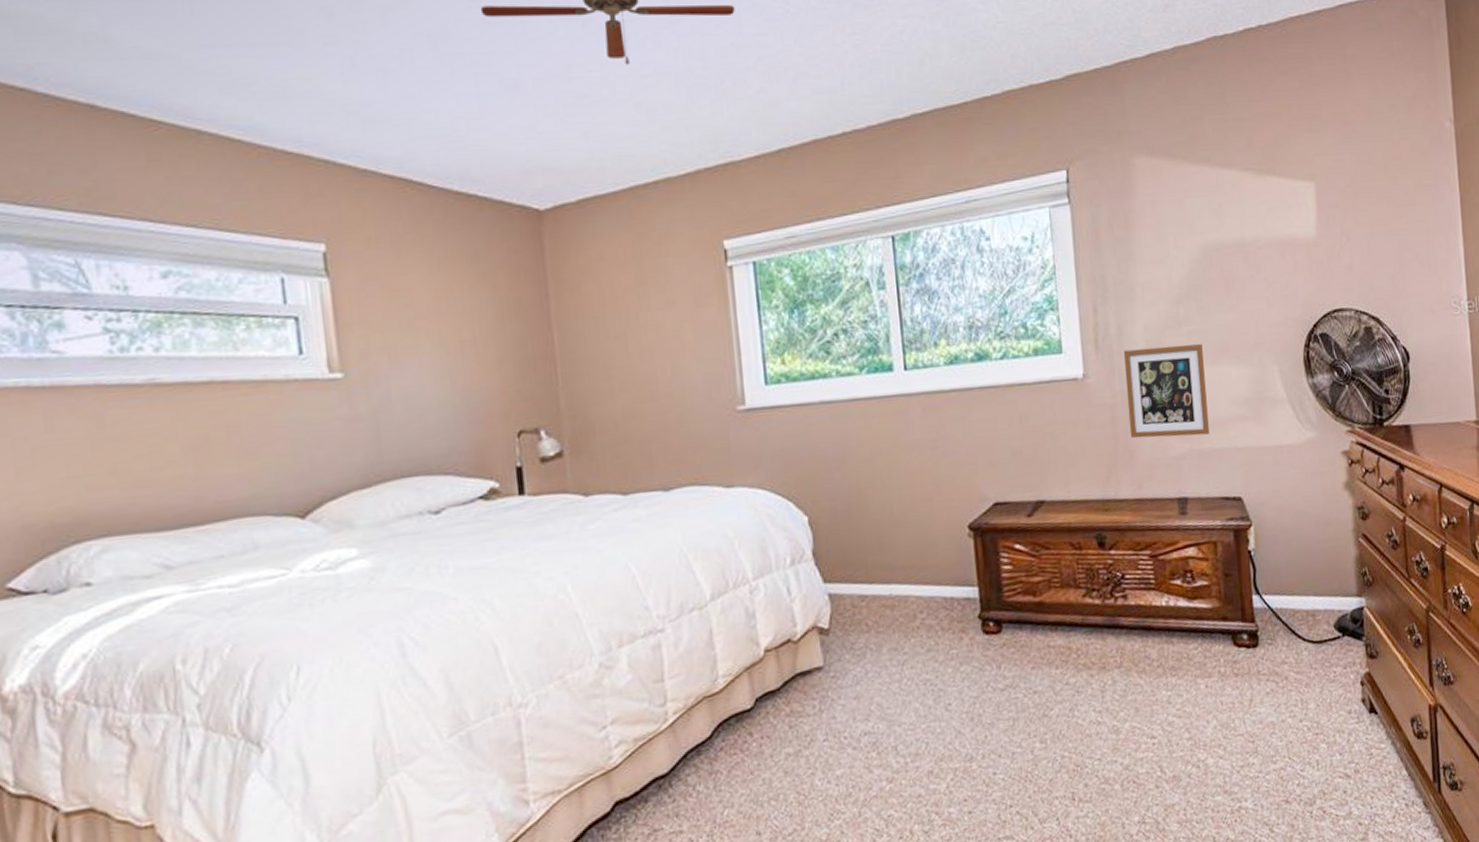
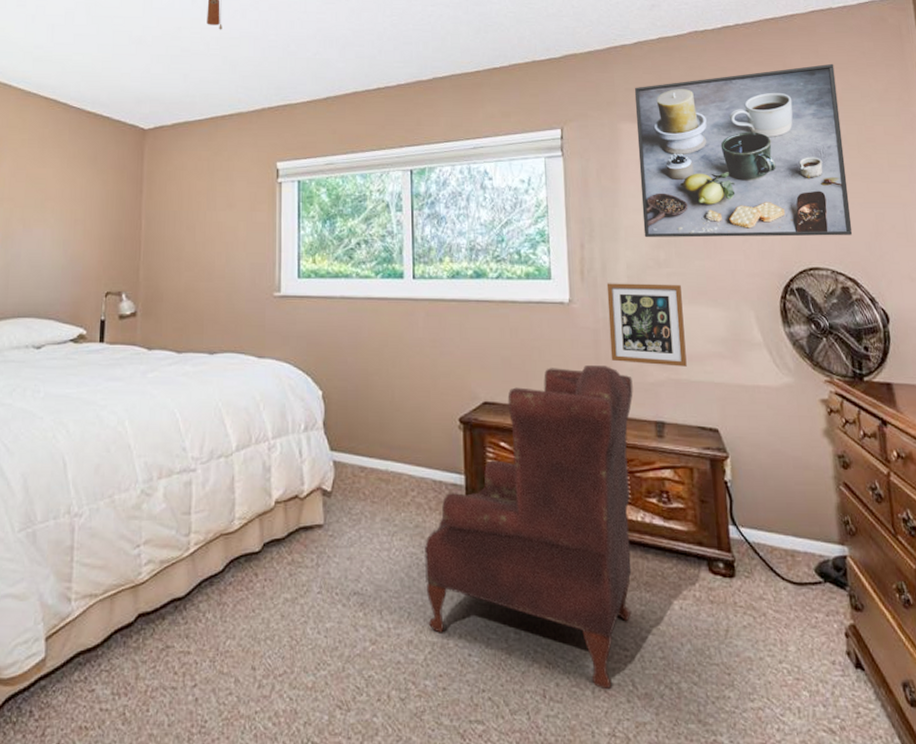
armchair: none [939,444,1158,781] -> present [425,365,633,690]
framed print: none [1147,69,1377,294] -> present [634,63,853,238]

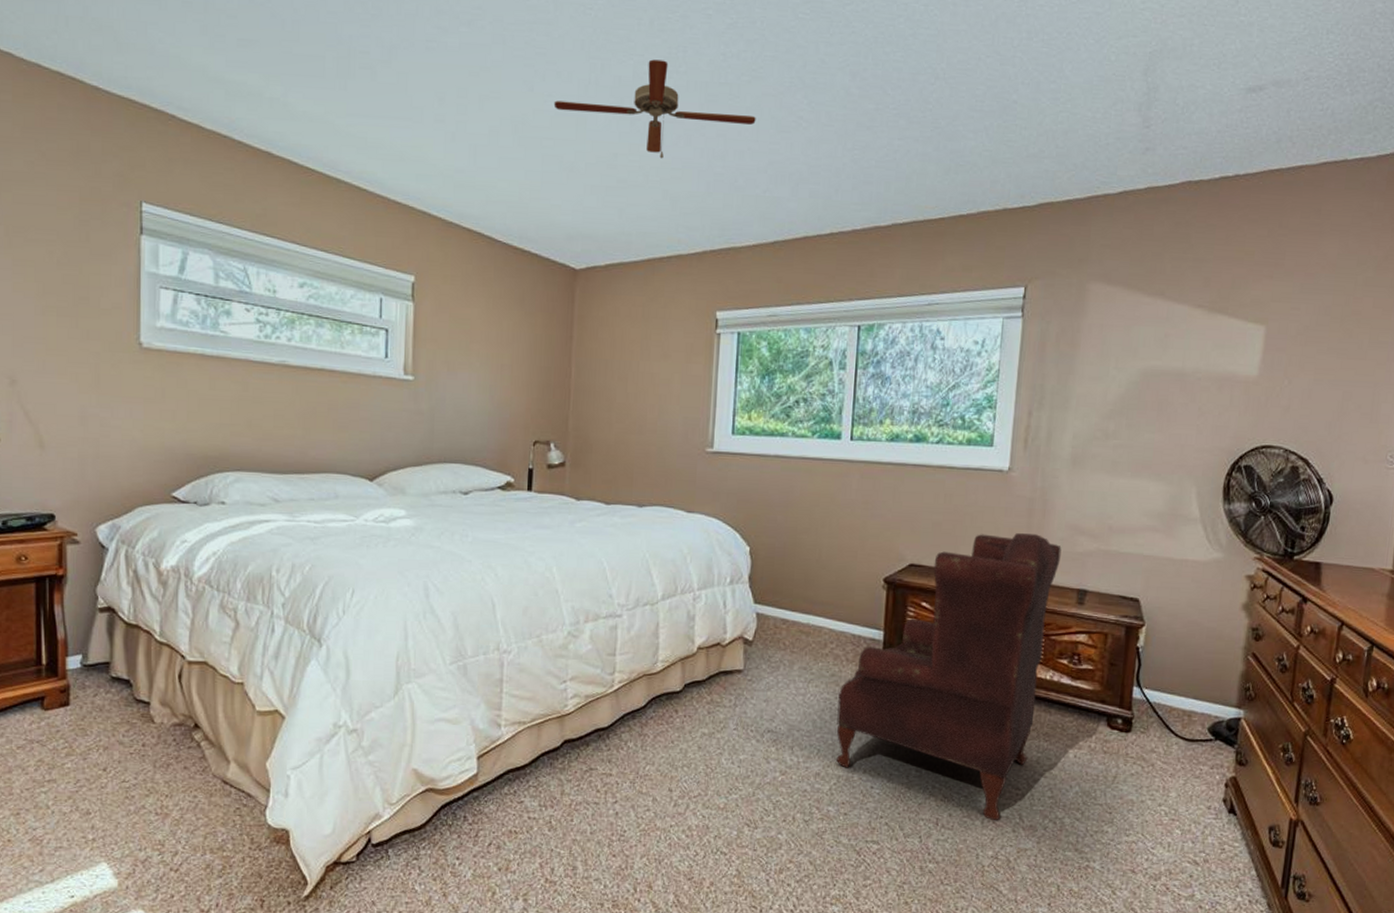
picture frame: present [606,283,687,367] -> none [1043,452,1126,538]
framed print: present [634,63,853,238] -> none [1096,225,1335,414]

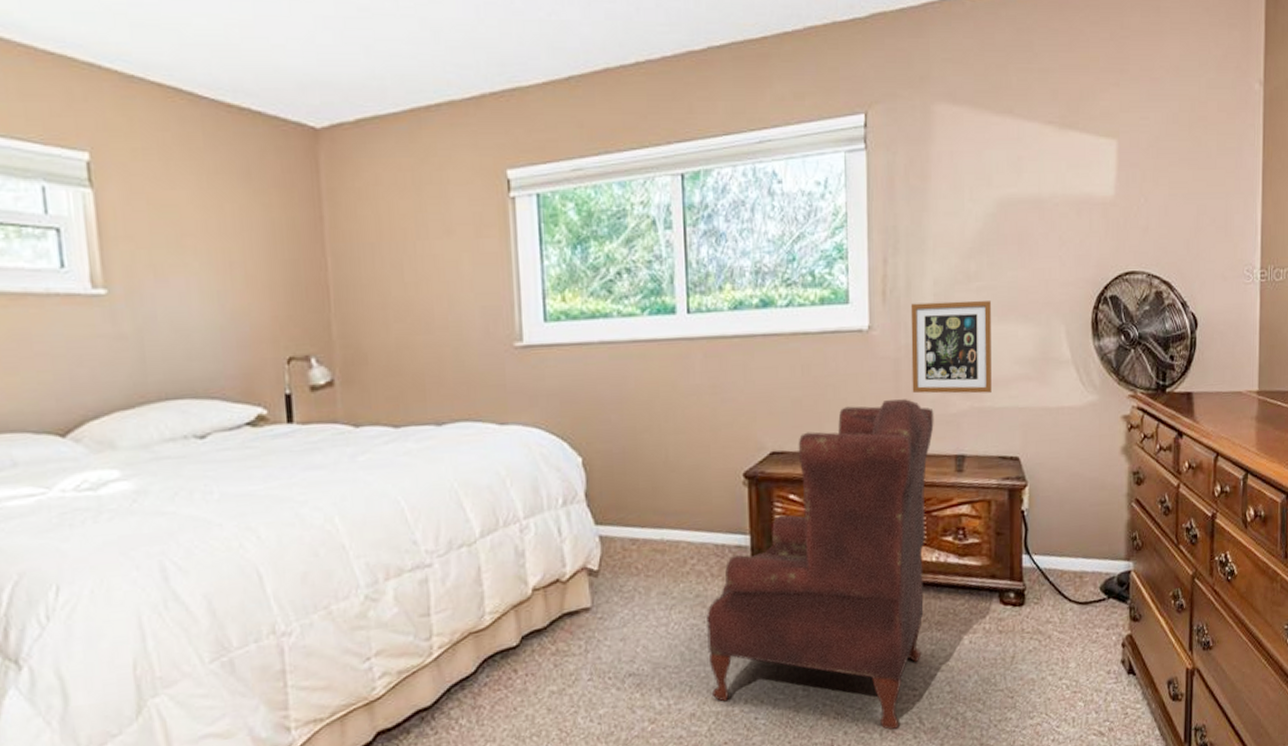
picture frame: none [1043,452,1126,538] -> present [910,300,992,394]

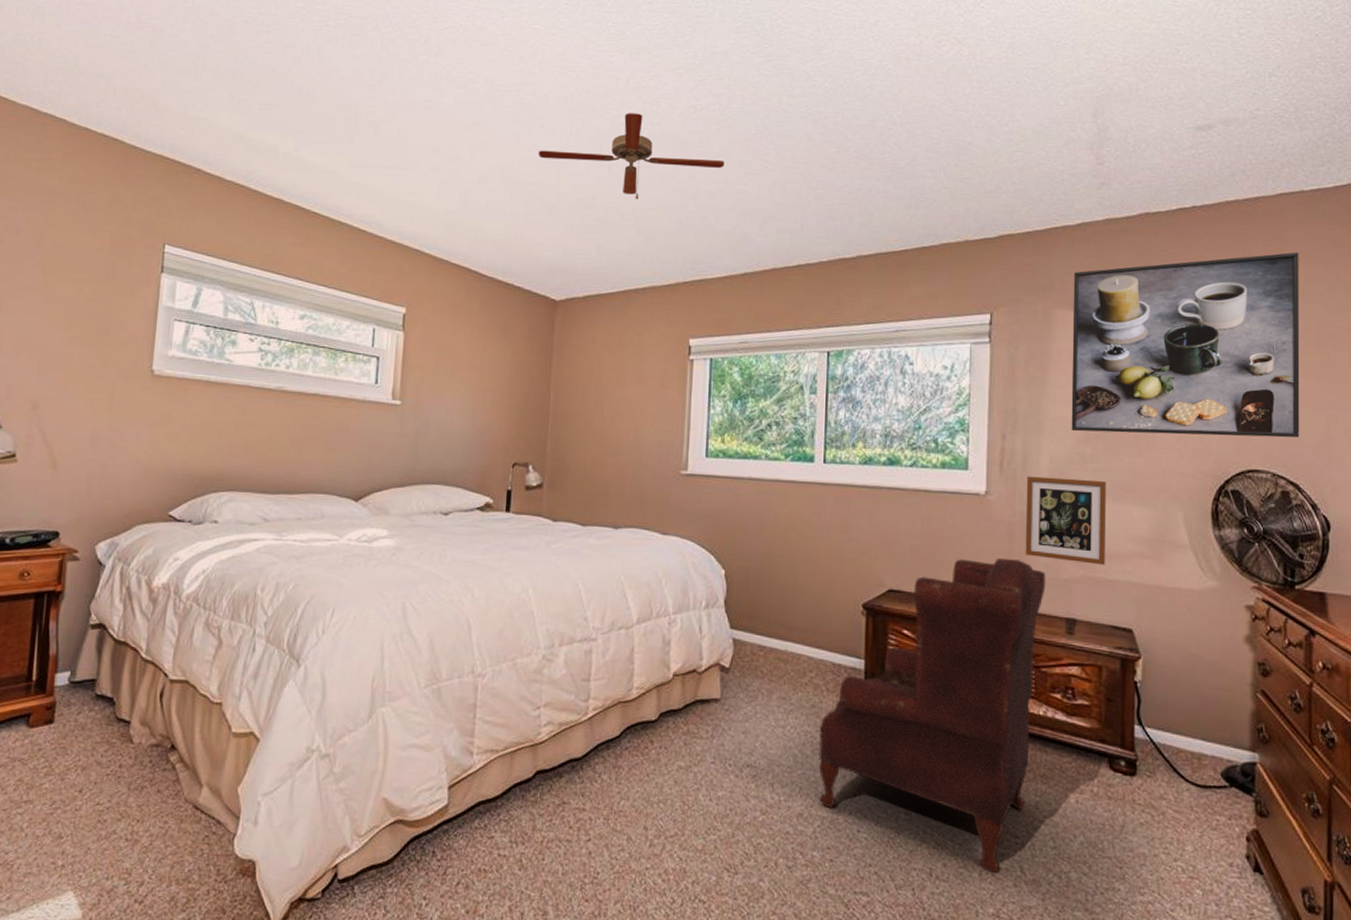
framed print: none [952,23,1175,247] -> present [1071,252,1300,438]

